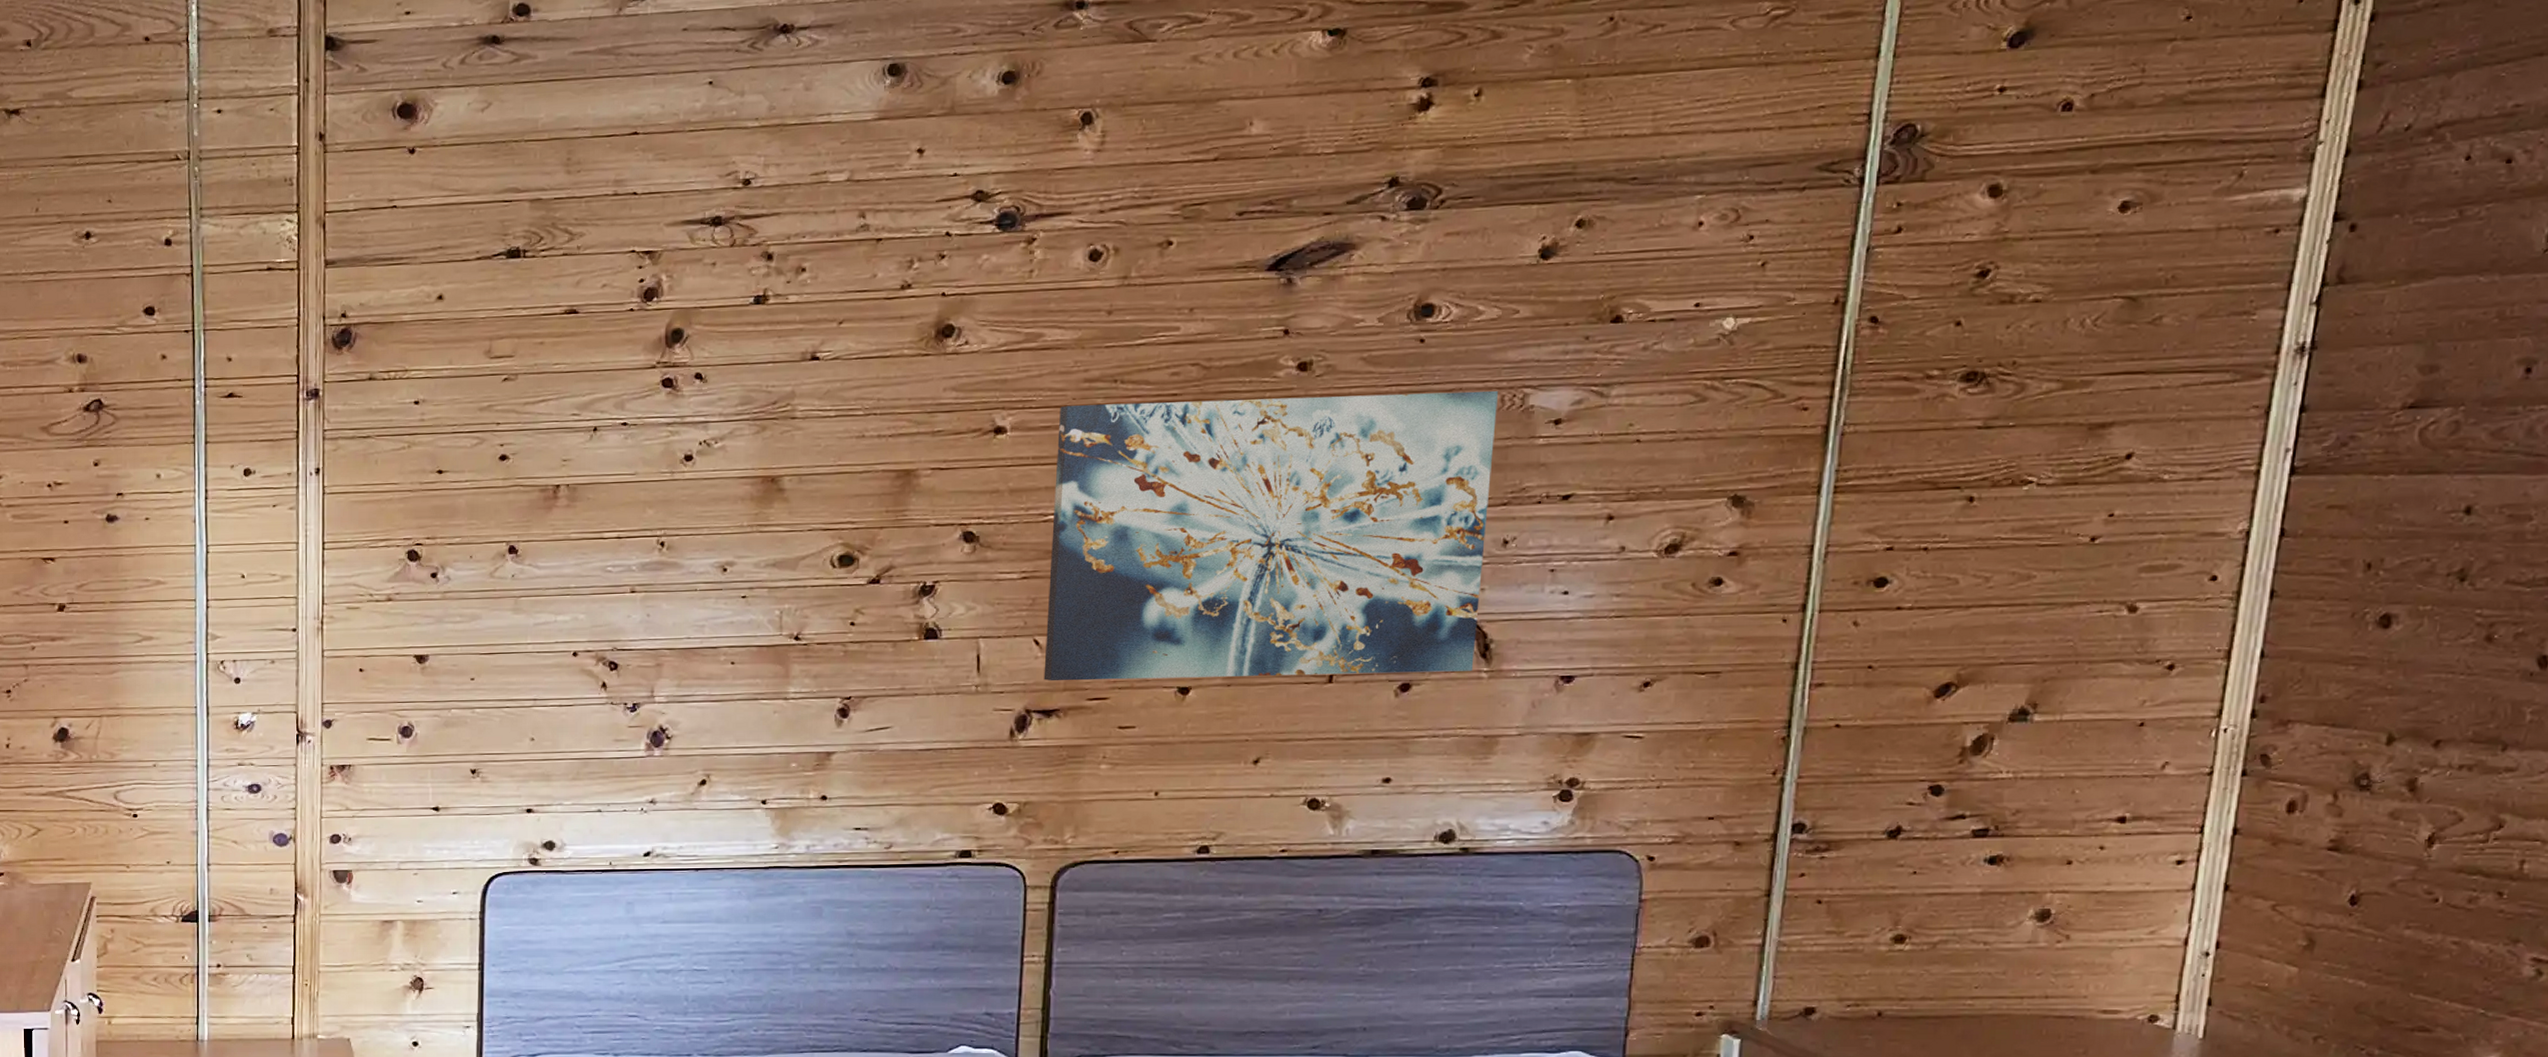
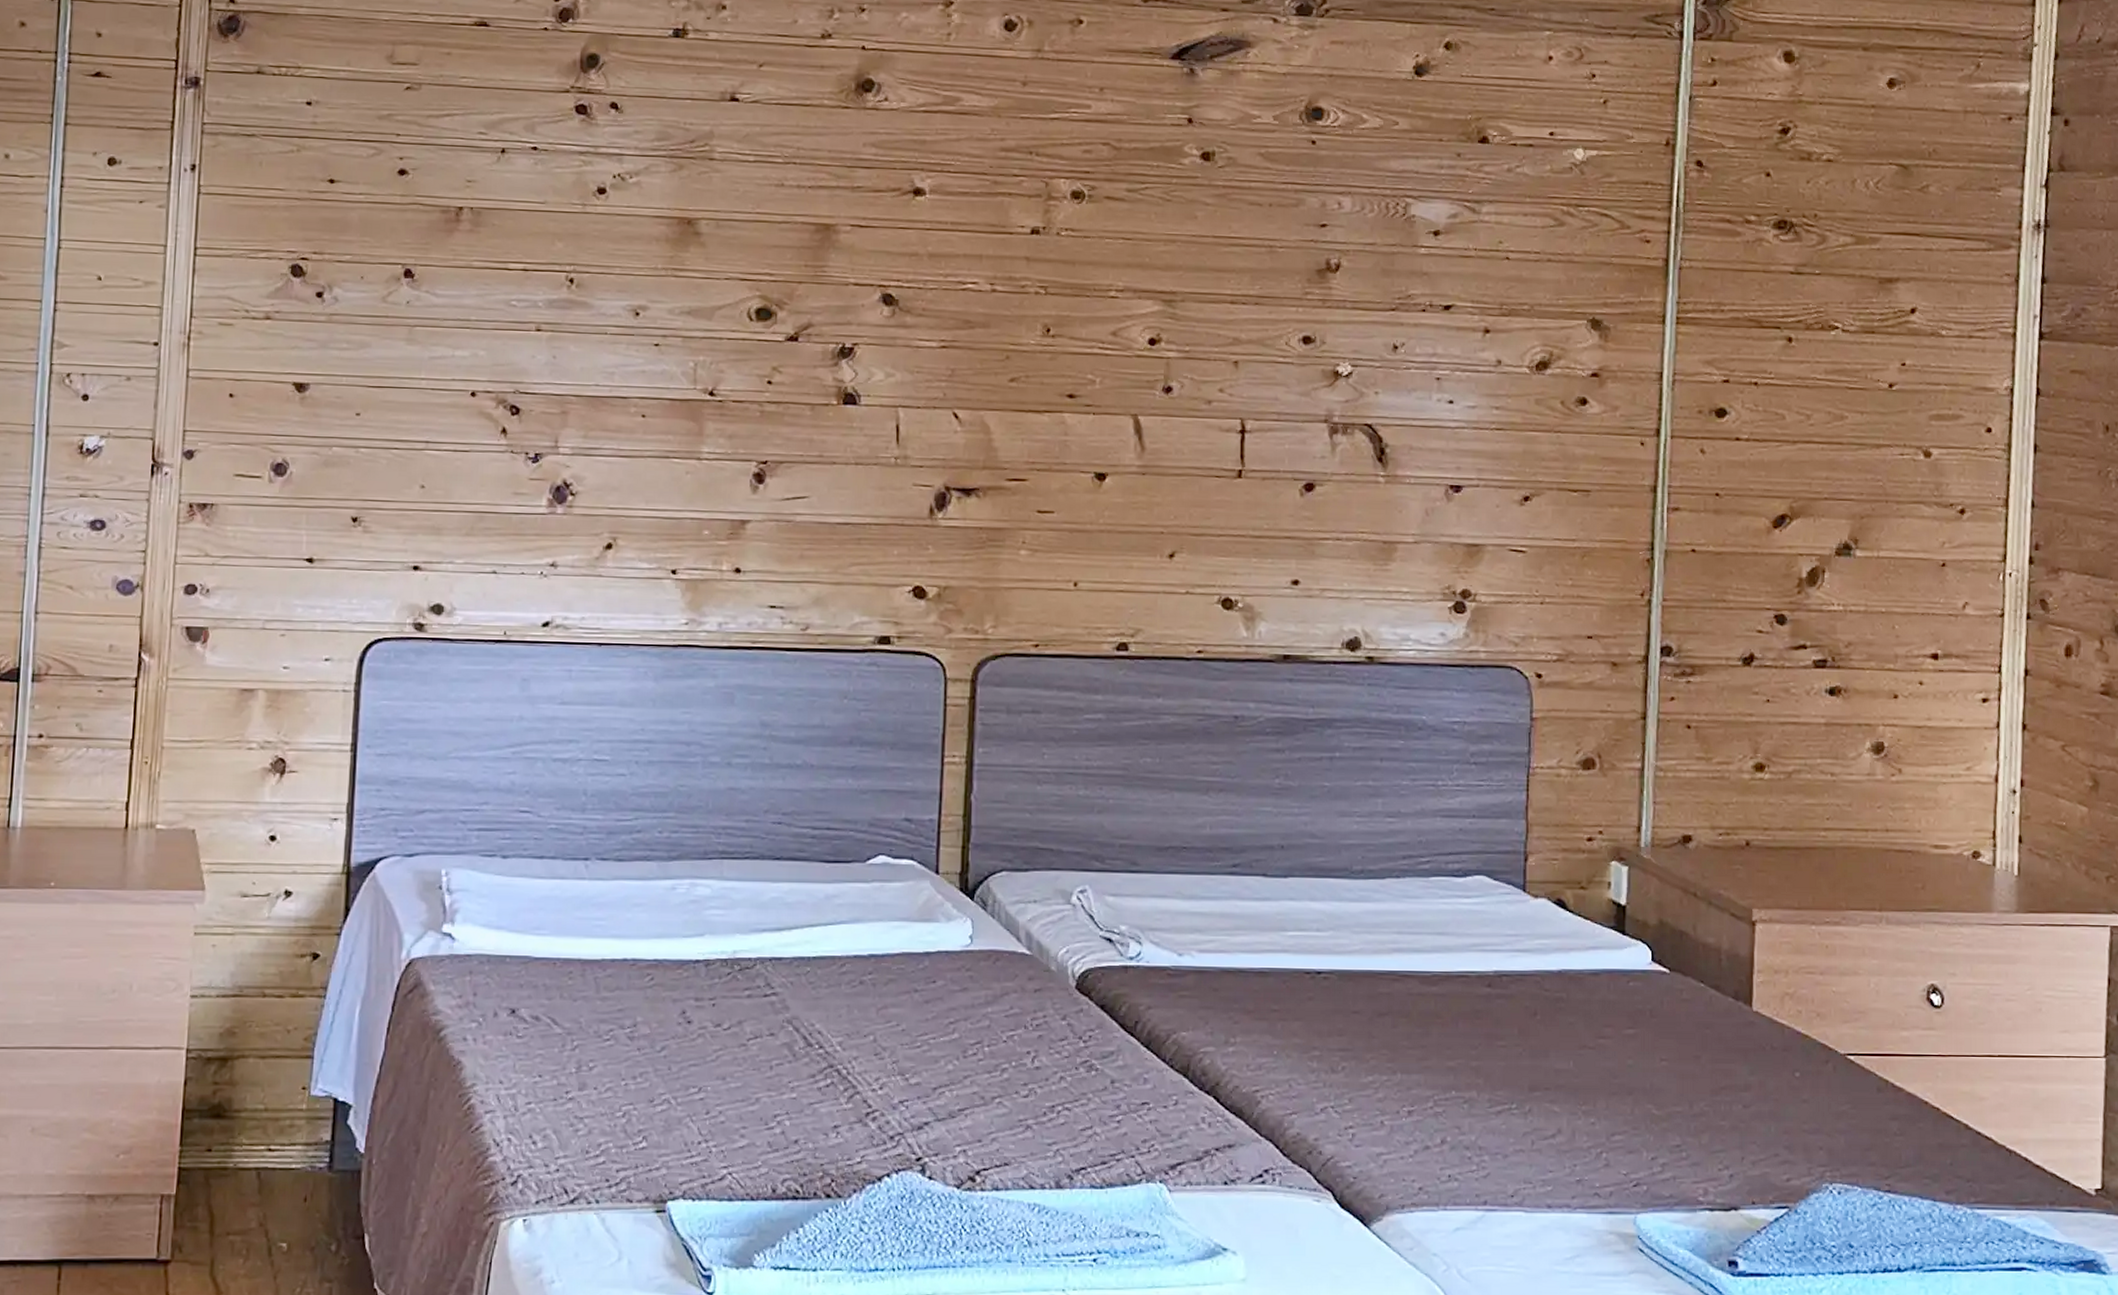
wall art: present [1043,390,1498,681] -> none [963,172,1383,474]

